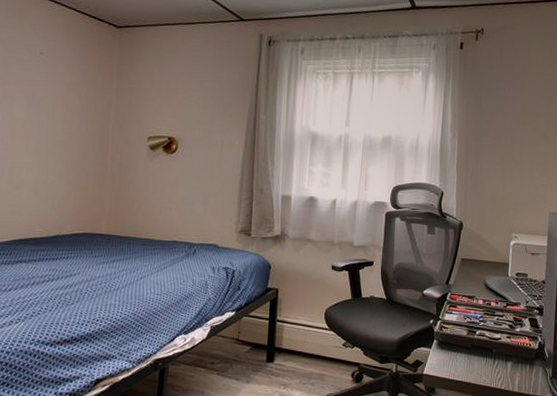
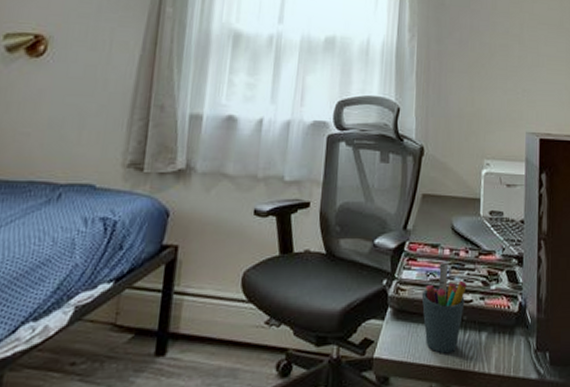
pen holder: none [460,310,497,375] -> present [421,263,467,354]

